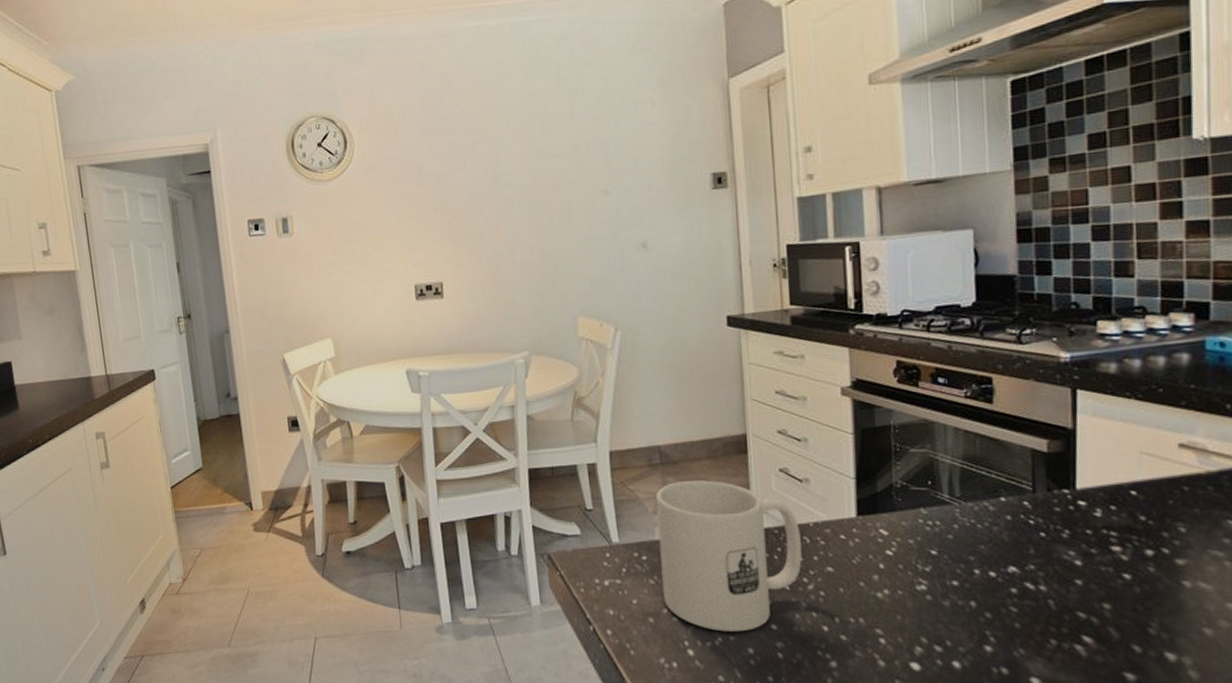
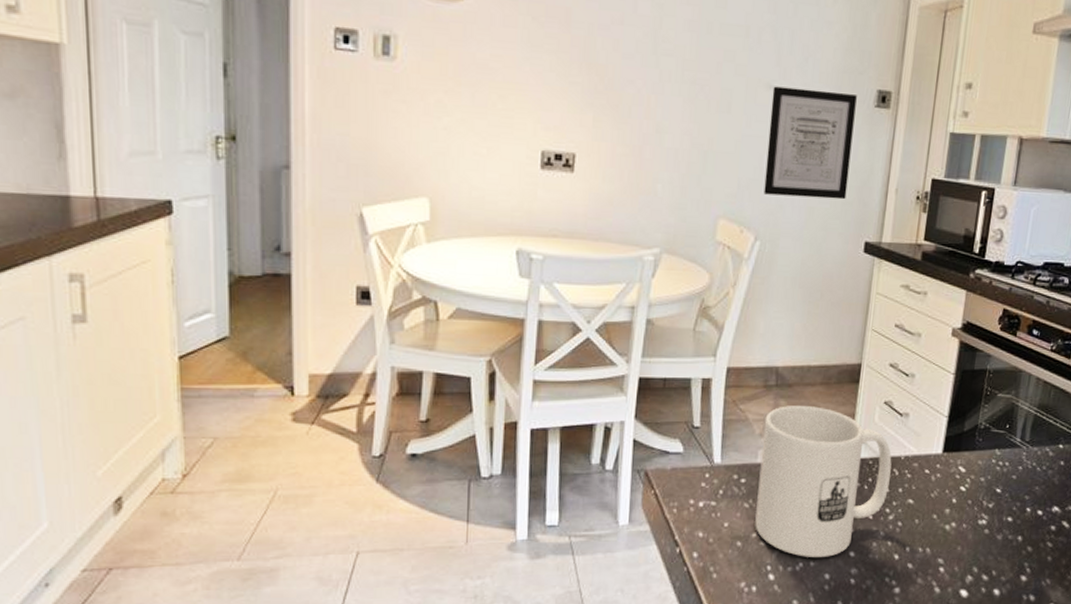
wall art: none [608,182,699,288] -> present [763,86,857,200]

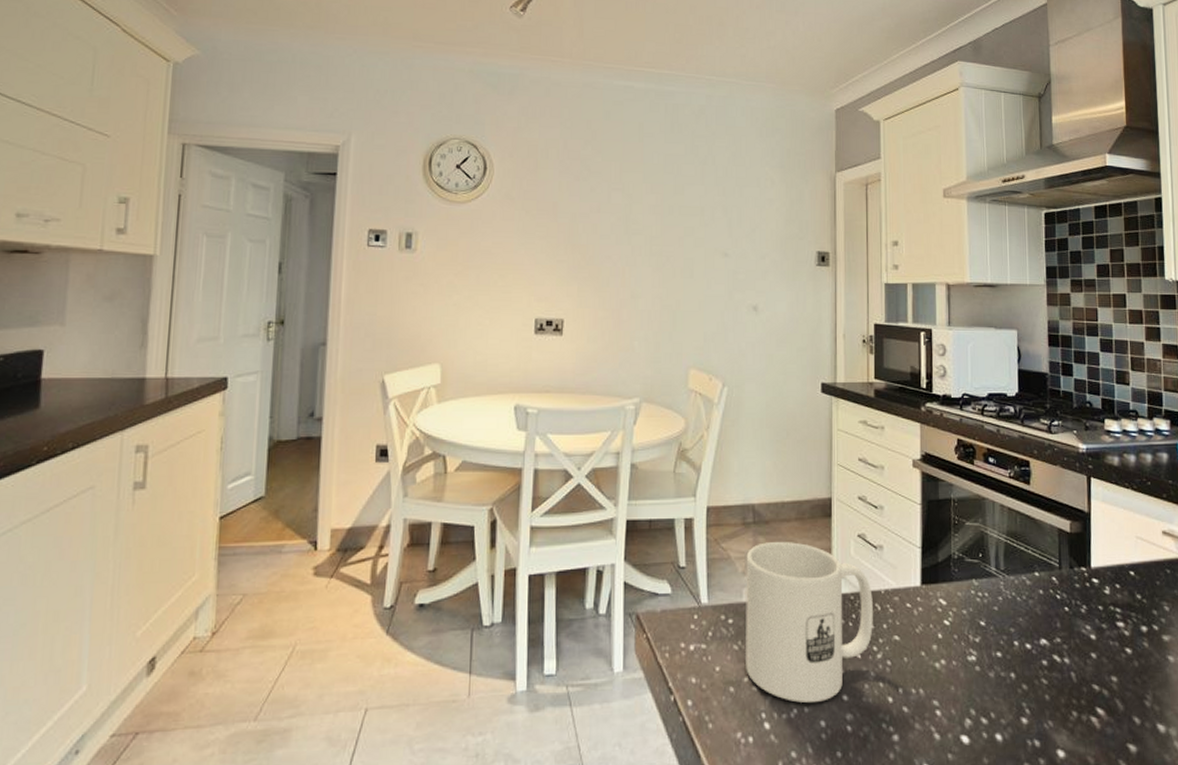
wall art: present [763,86,857,200] -> none [727,254,800,346]

